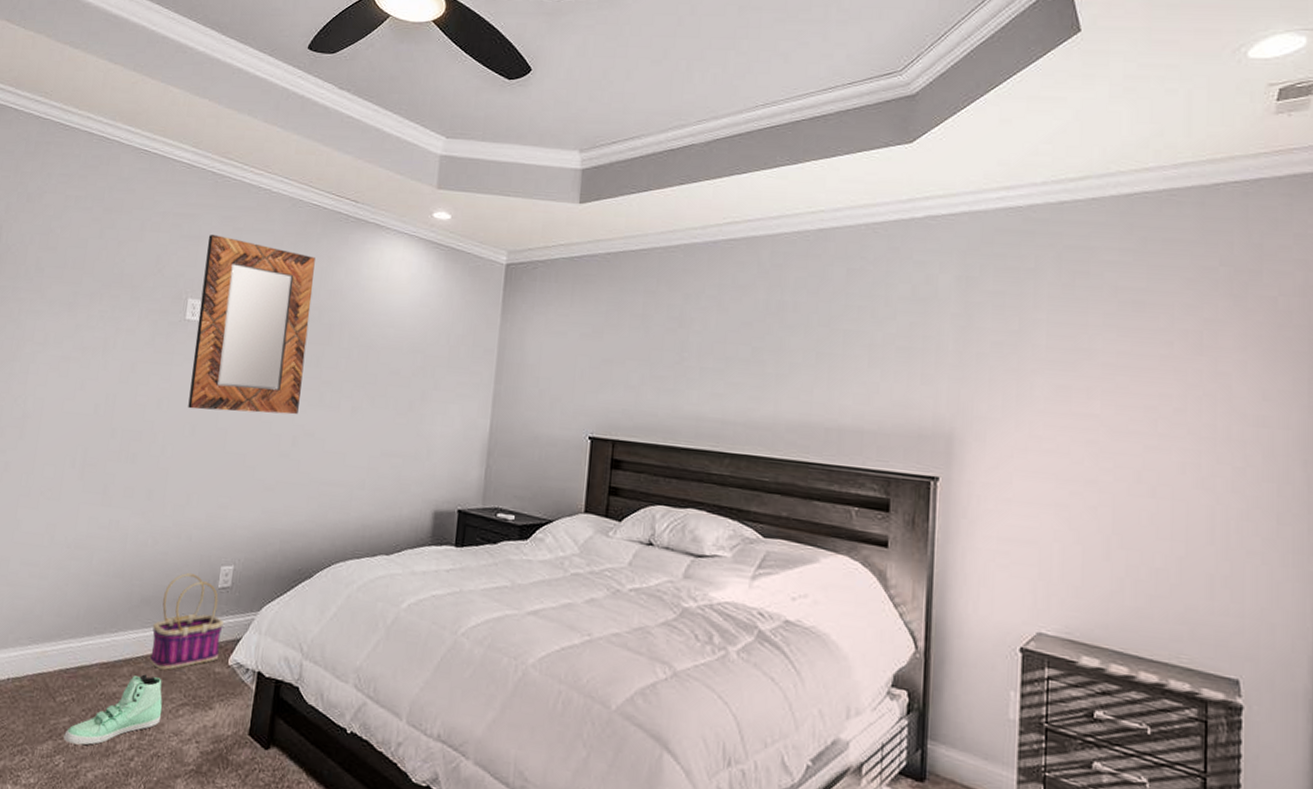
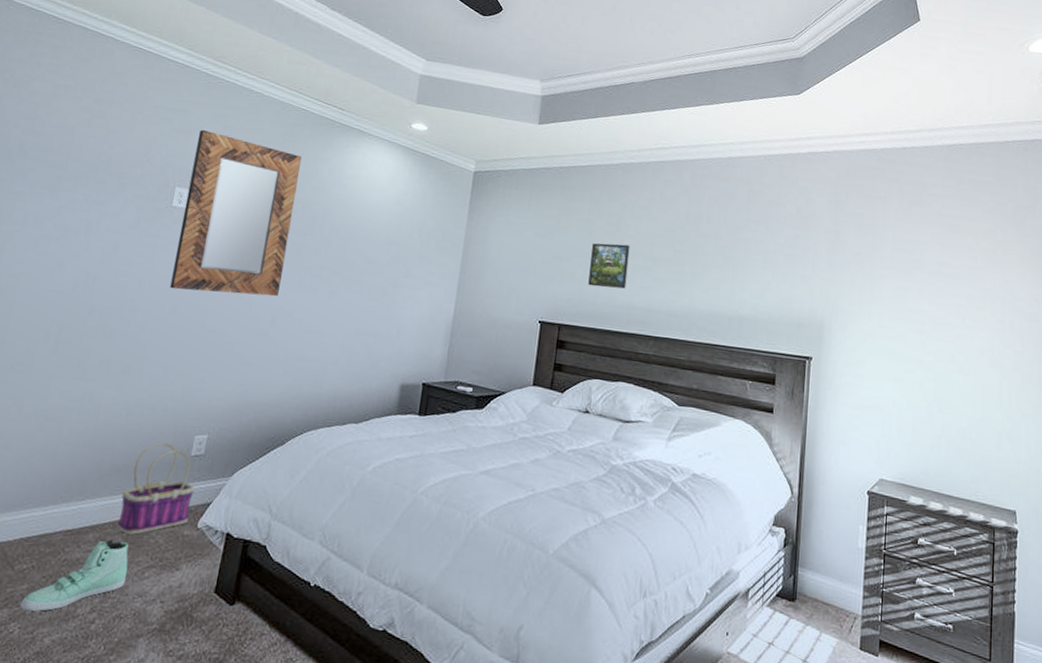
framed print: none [646,342,697,397] -> present [588,243,630,289]

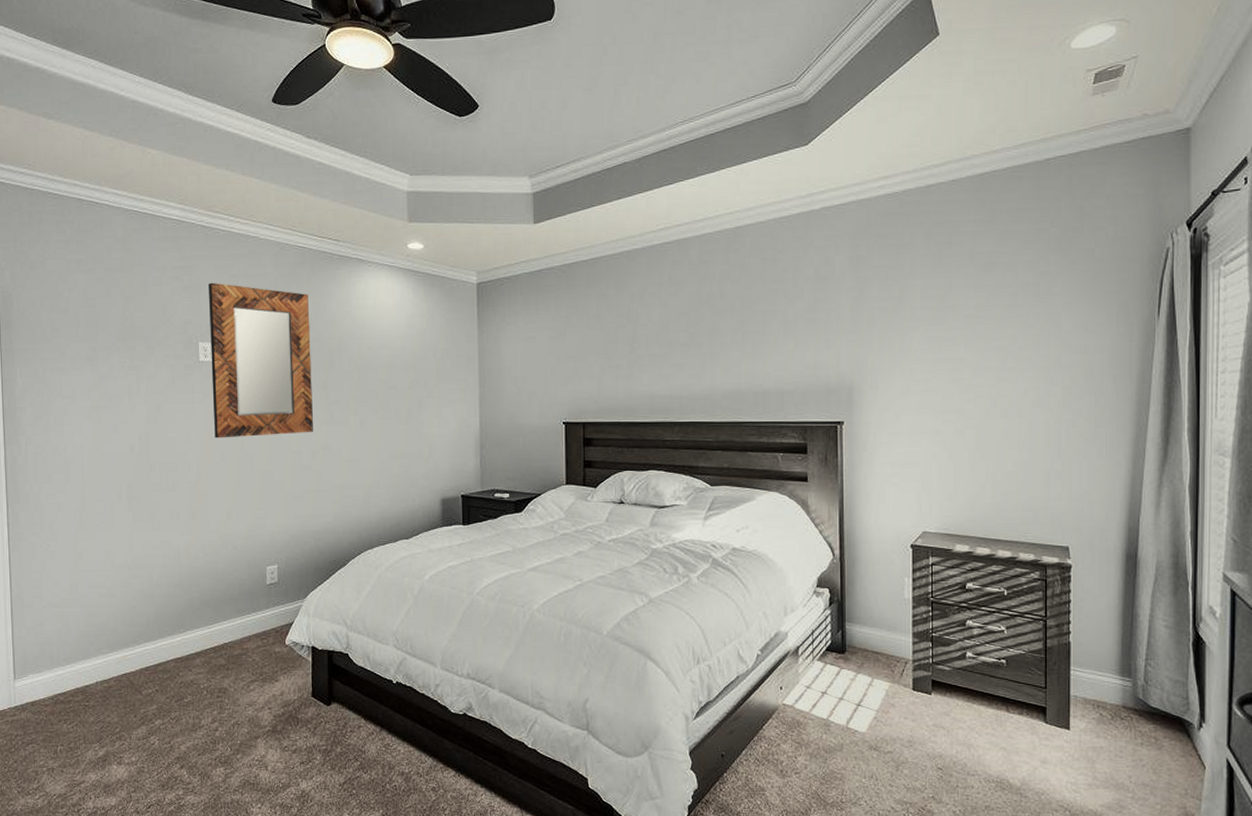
sneaker: present [20,539,129,611] -> none [154,662,236,725]
basket: present [117,442,195,535] -> none [216,576,276,656]
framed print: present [588,243,630,289] -> none [605,334,645,381]

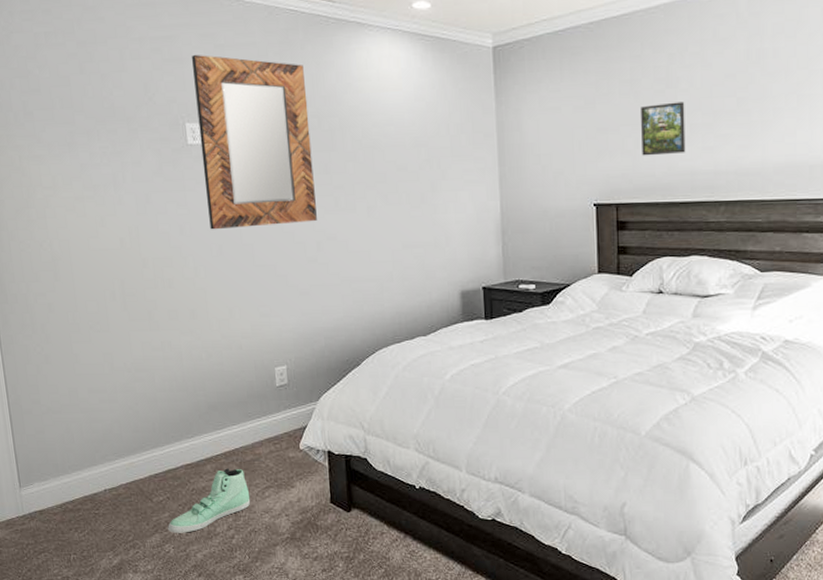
sneaker: none [154,662,236,725] -> present [168,468,251,533]
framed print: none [605,334,645,381] -> present [639,101,686,156]

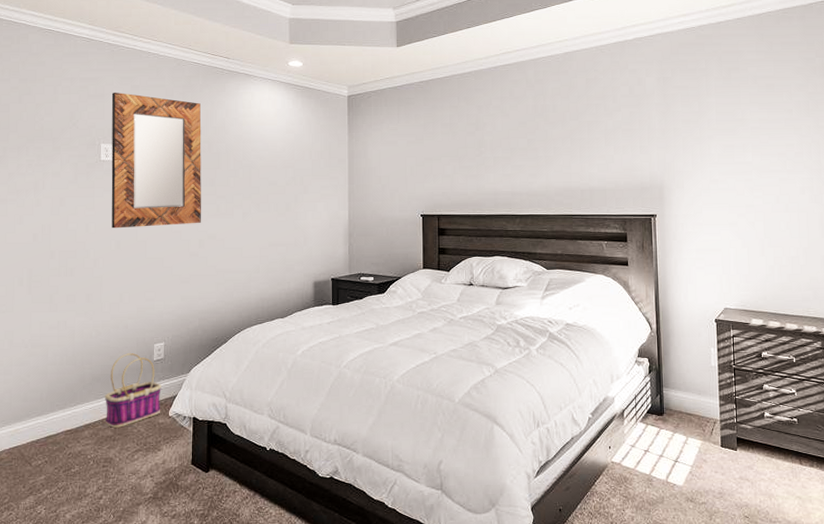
sneaker: present [168,468,251,533] -> none [42,433,121,495]
basket: none [225,378,289,462] -> present [105,353,161,428]
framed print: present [639,101,686,156] -> none [456,140,490,180]

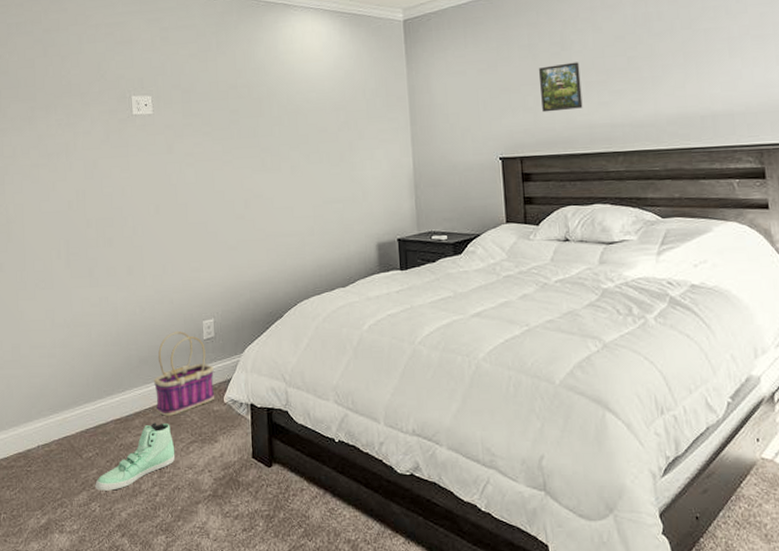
sneaker: none [42,433,121,495] -> present [95,423,175,491]
home mirror: present [111,92,202,229] -> none [139,36,245,191]
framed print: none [456,140,490,180] -> present [538,62,583,113]

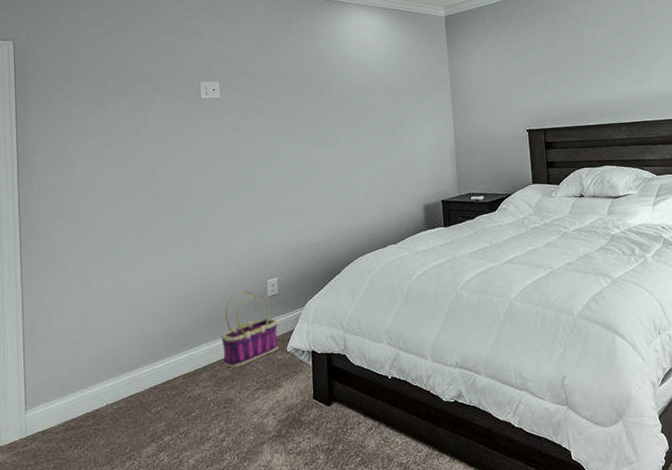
sneaker: present [95,423,175,491] -> none [163,374,242,441]
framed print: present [538,62,583,113] -> none [557,51,593,92]

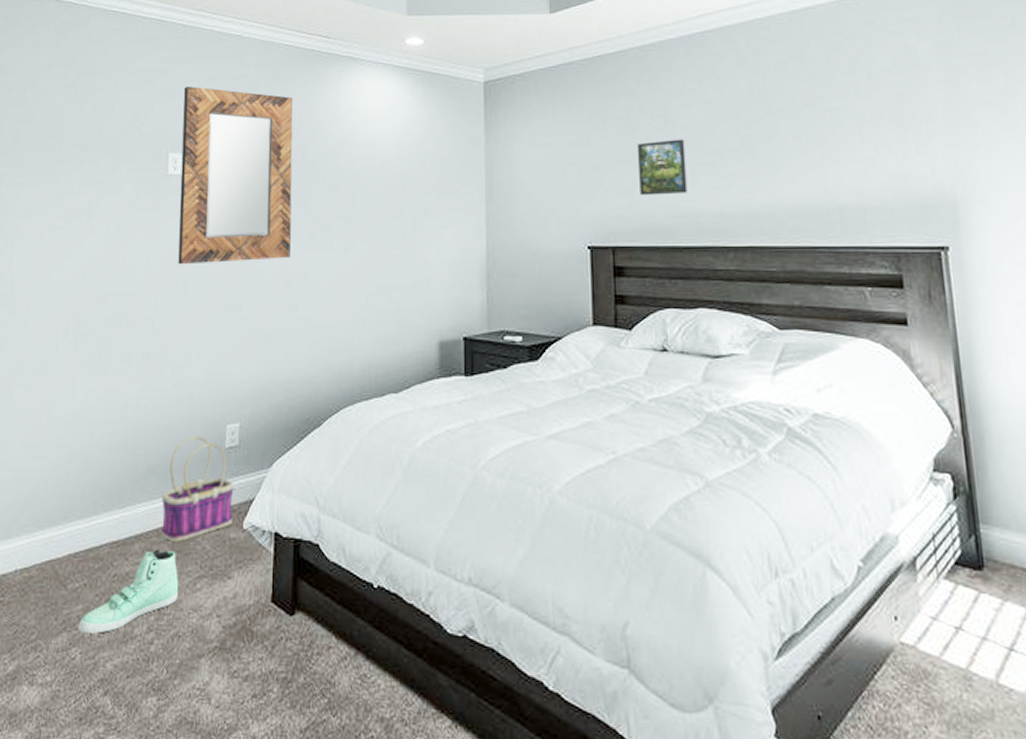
sneaker: none [163,374,242,441] -> present [78,549,179,634]
home mirror: none [207,29,306,167] -> present [178,85,293,265]
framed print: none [557,51,593,92] -> present [636,139,688,196]

